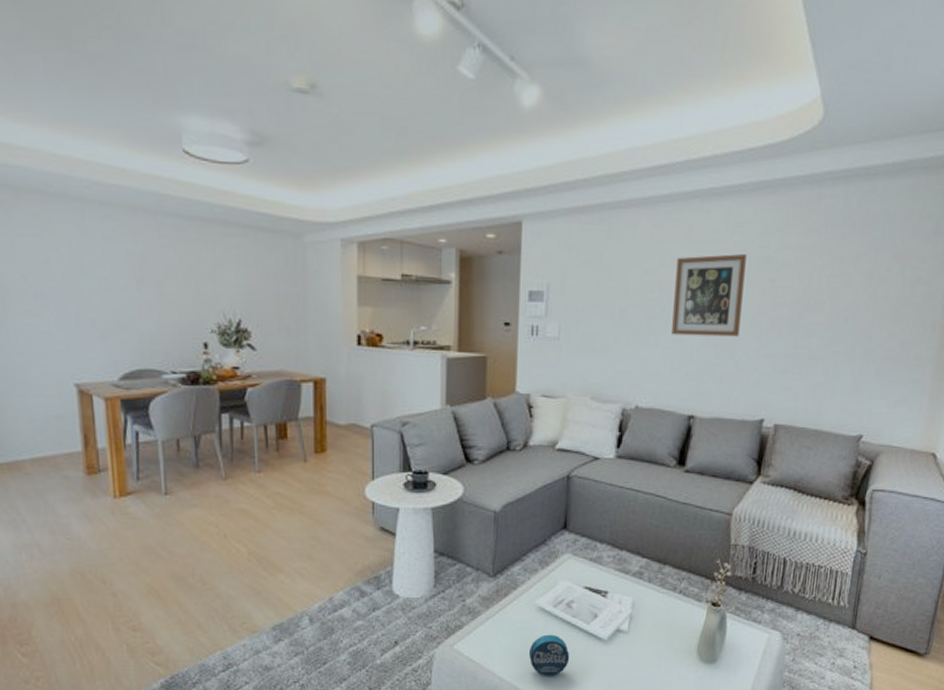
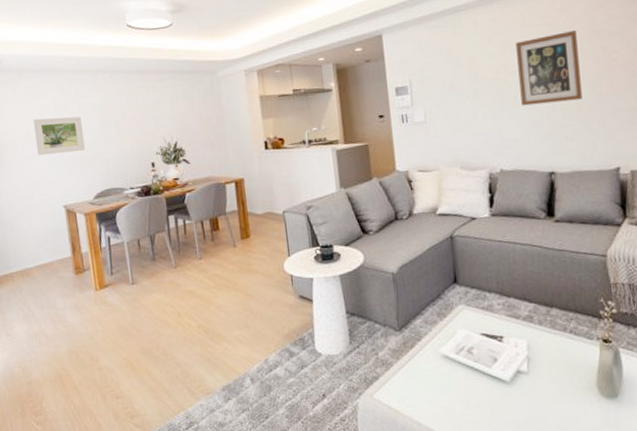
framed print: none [35,261,111,314] -> present [32,116,85,155]
tin: present [528,634,570,676] -> none [440,379,479,419]

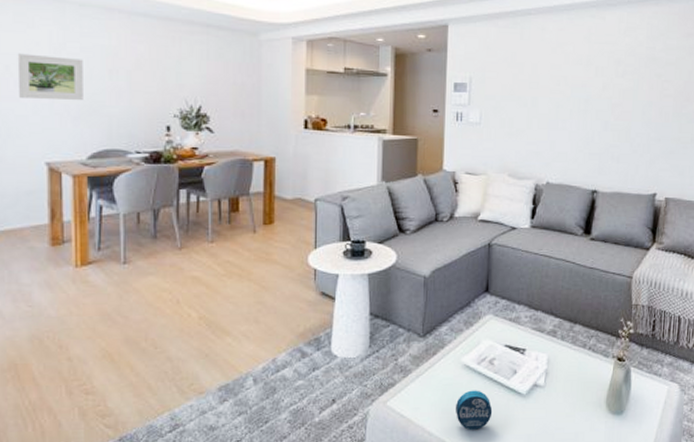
tin: none [440,379,479,419] -> present [455,390,493,430]
wall art: present [515,30,582,106] -> none [576,54,636,123]

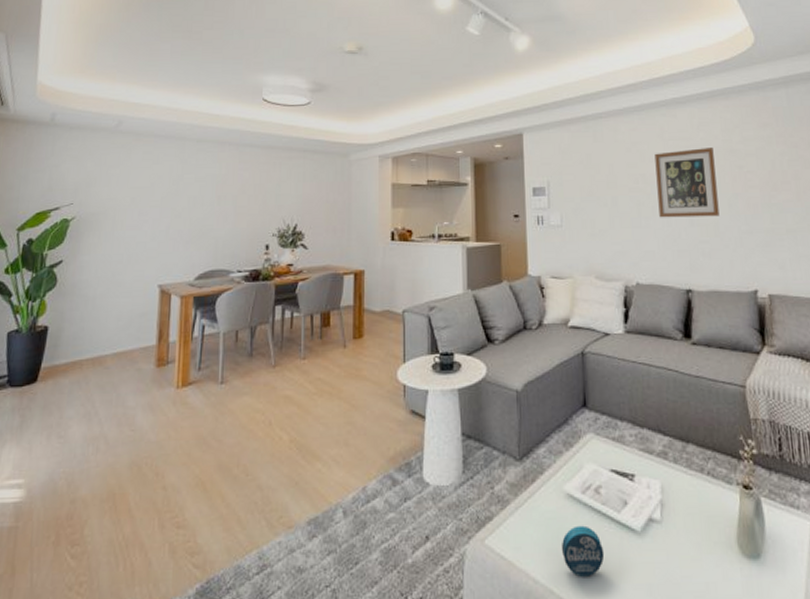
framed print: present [17,53,83,100] -> none [141,186,197,226]
wall art: none [576,54,636,123] -> present [654,148,720,218]

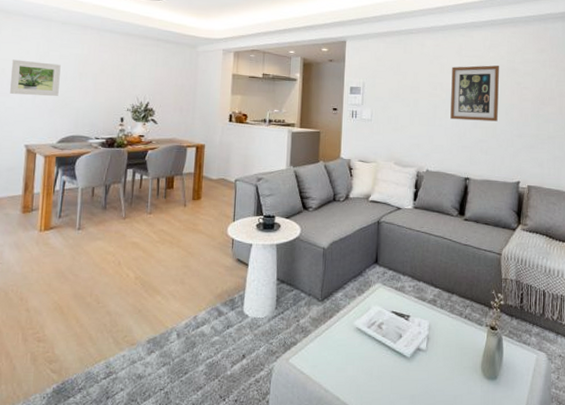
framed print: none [141,186,197,226] -> present [10,59,61,96]
tin: present [561,525,605,577] -> none [348,351,381,388]

